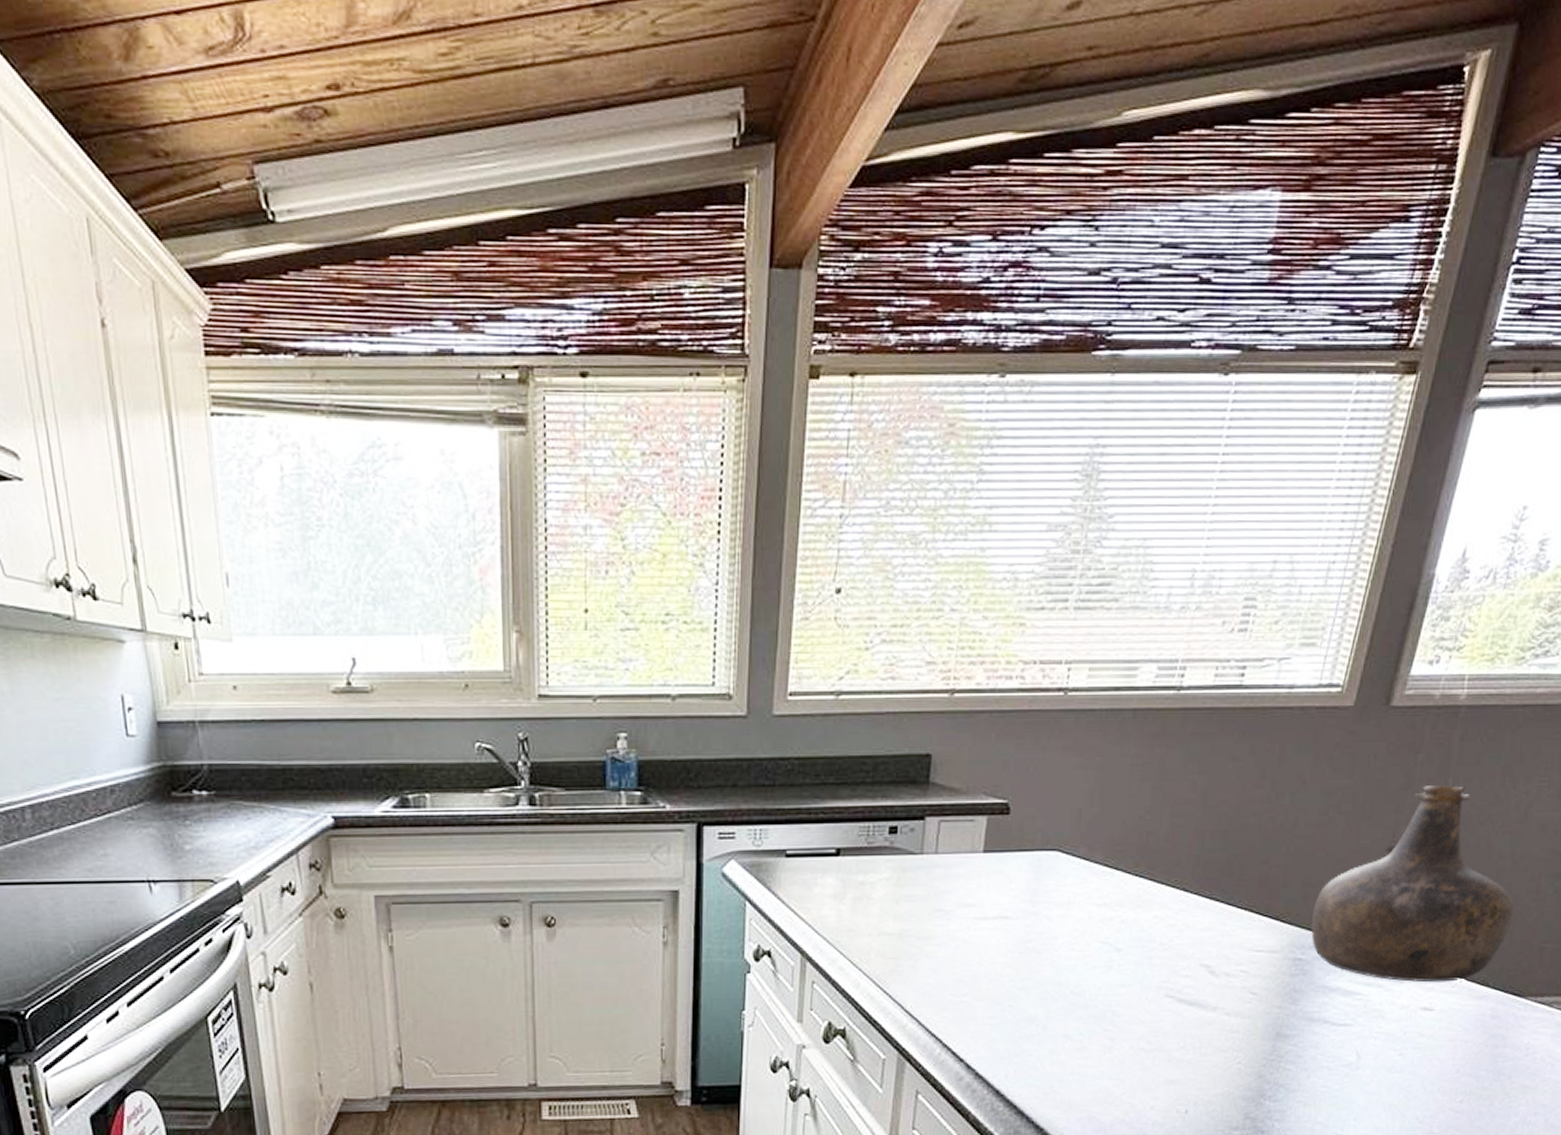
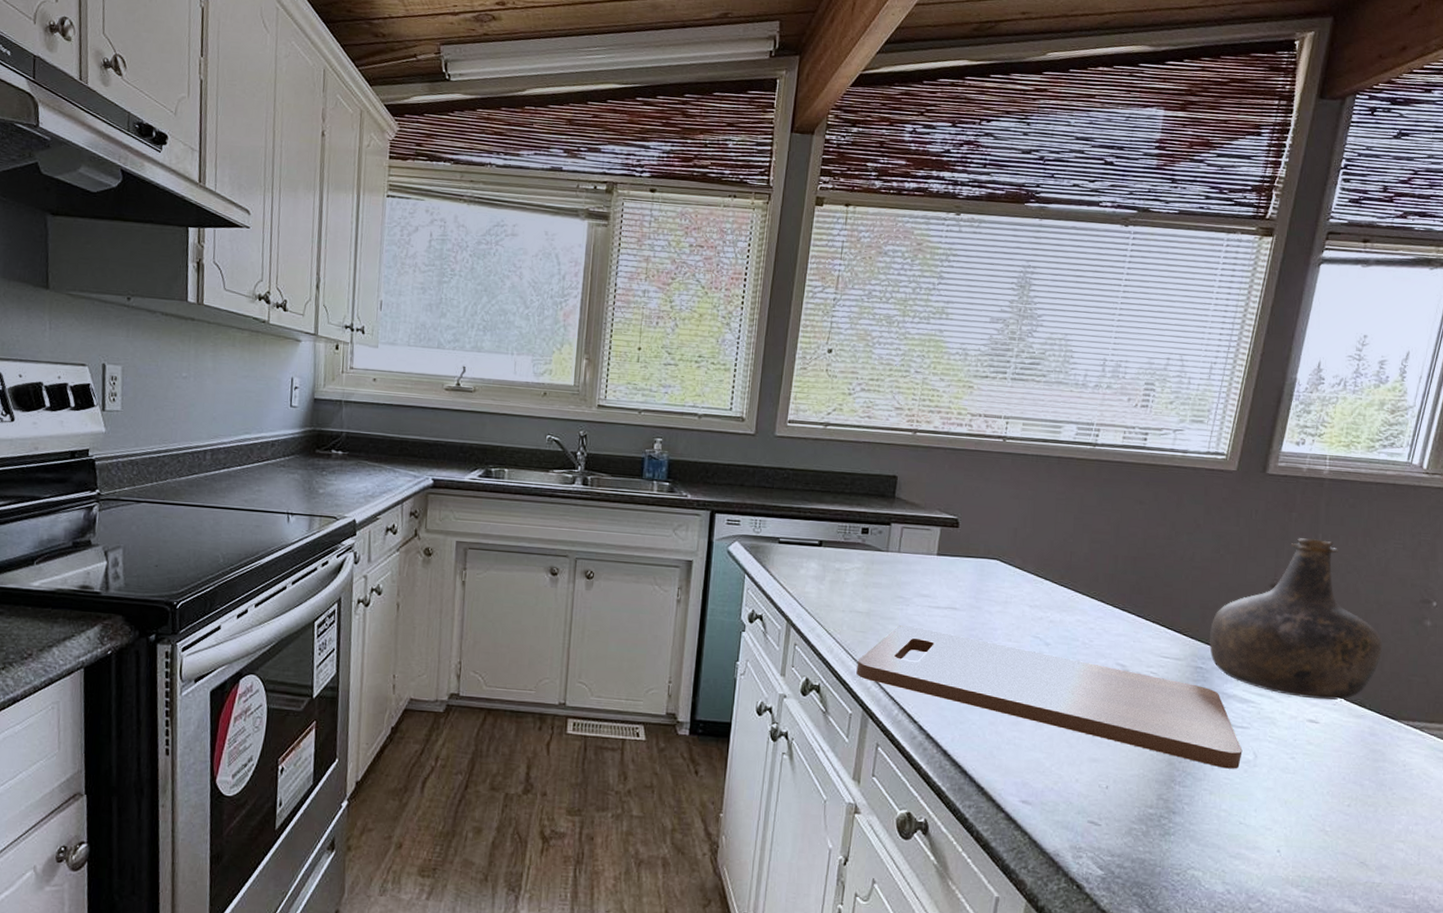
cutting board: none [889,945,1344,1075] -> present [856,625,1243,769]

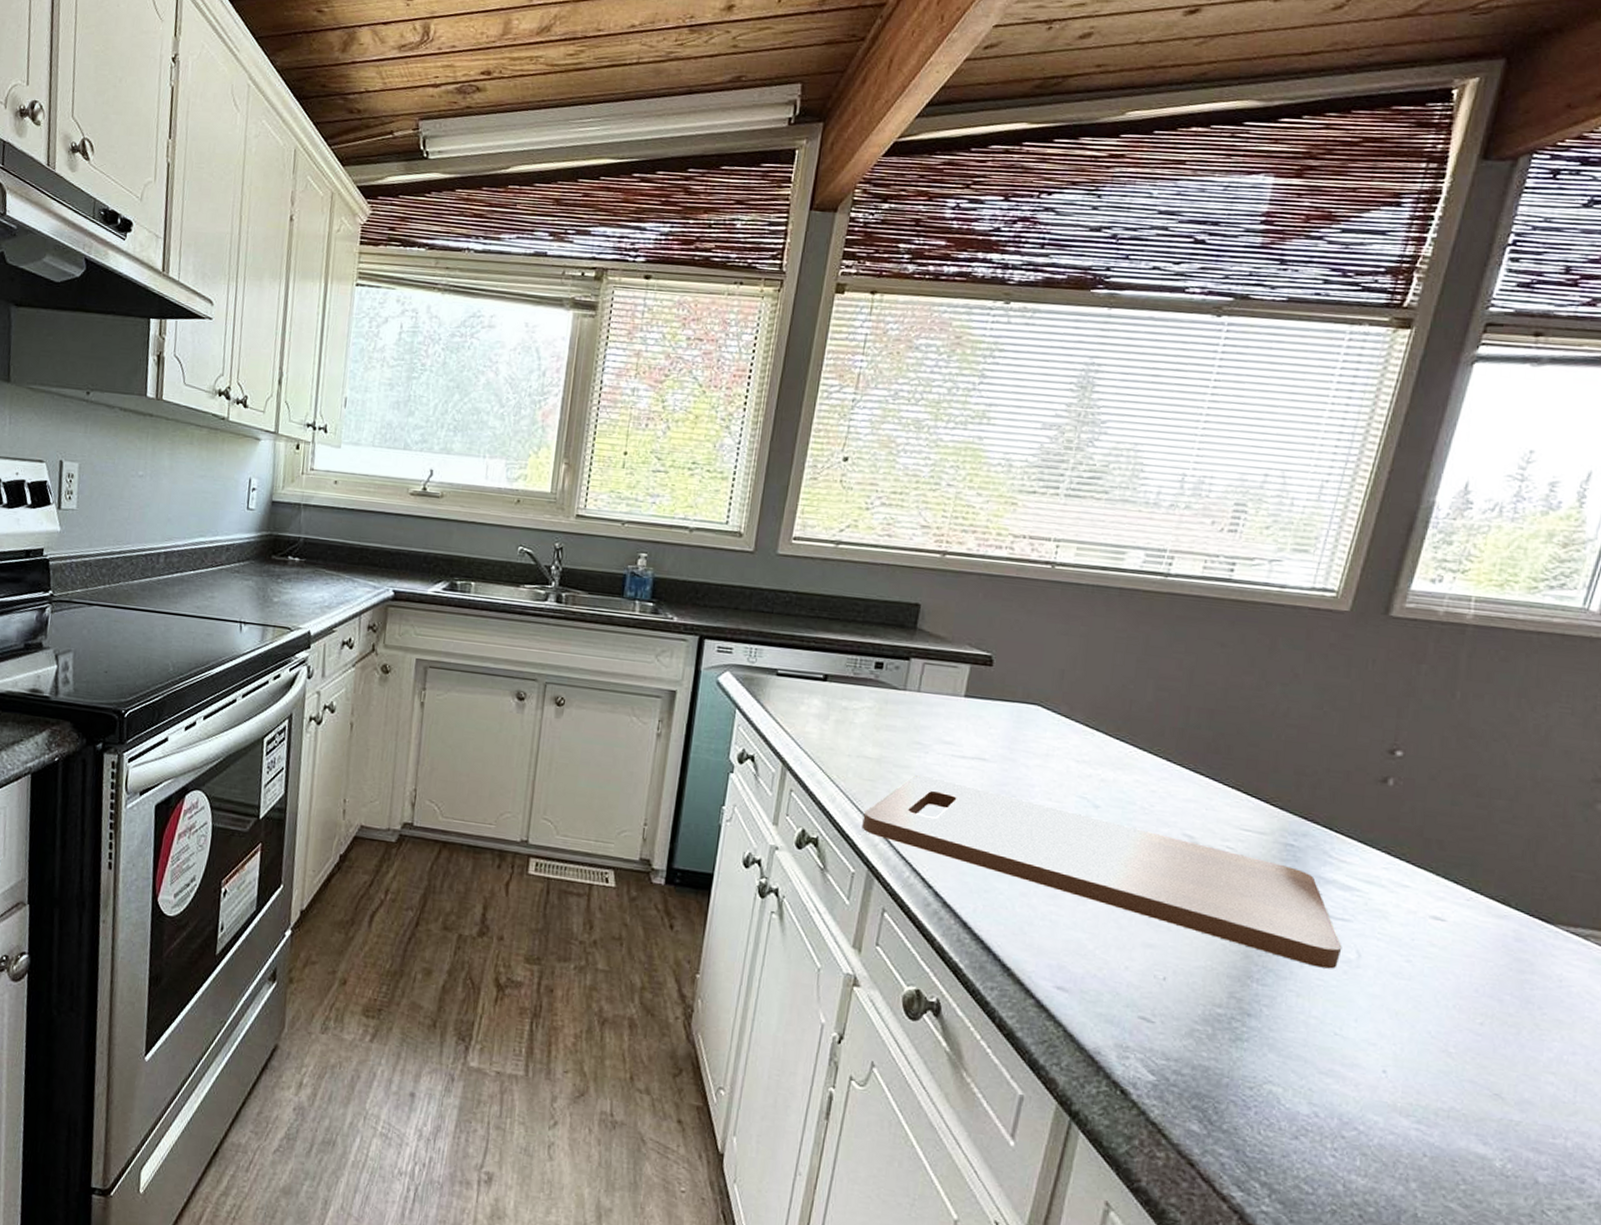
bottle: present [1209,538,1383,700] -> none [1303,695,1538,895]

